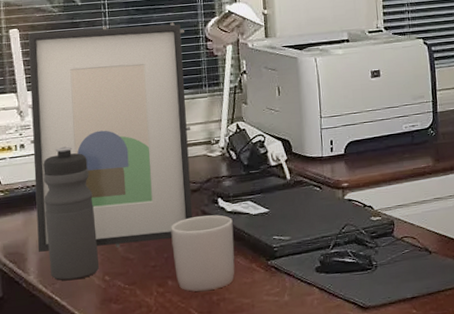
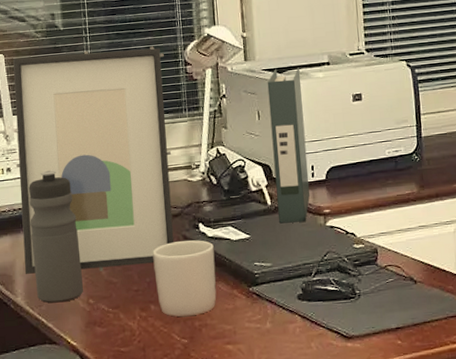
binder: none [287,44,329,198] -> present [267,67,310,224]

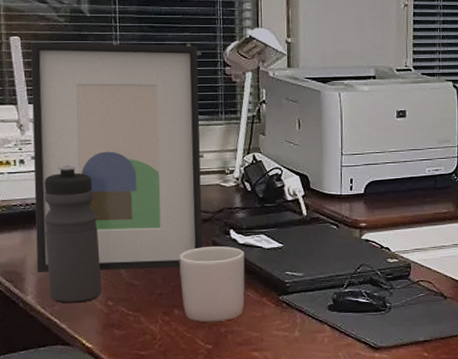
binder: present [267,67,310,224] -> none [310,78,348,234]

